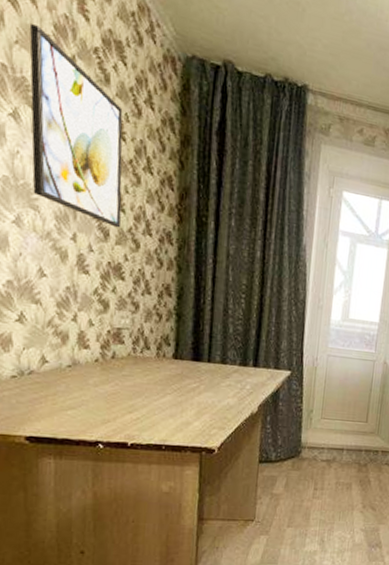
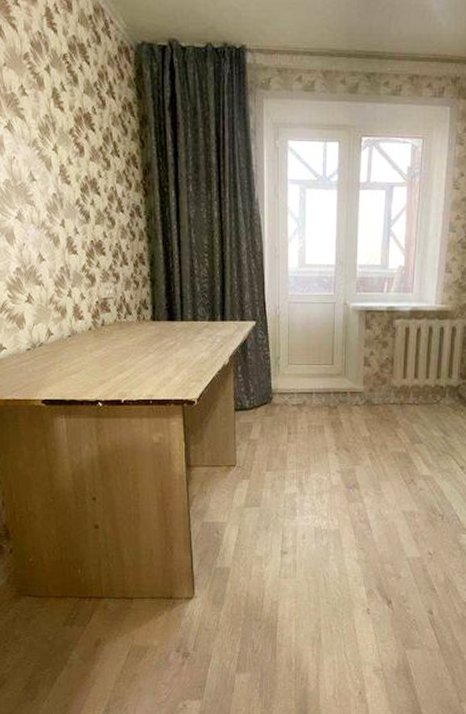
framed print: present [29,24,123,228] -> none [13,46,99,209]

